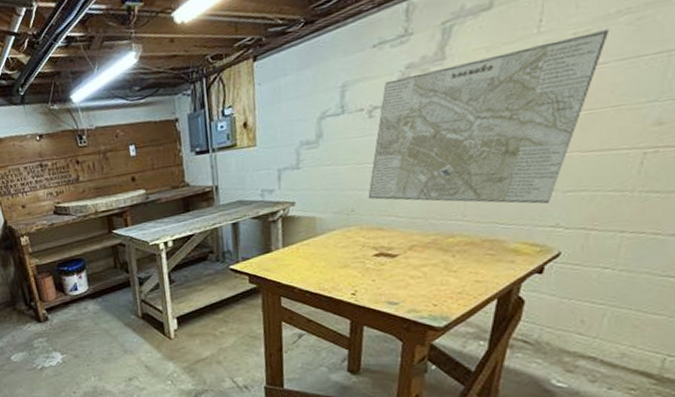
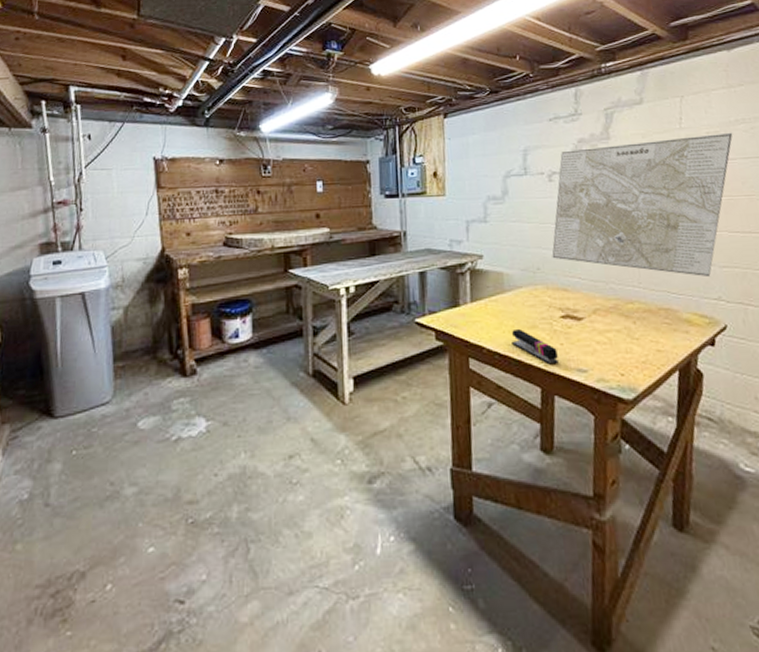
stapler: none [323,268,369,300] -> present [512,328,558,365]

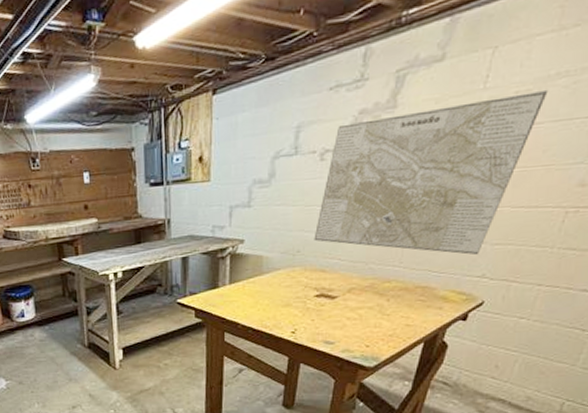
stapler: present [512,328,558,365] -> none [265,306,308,338]

